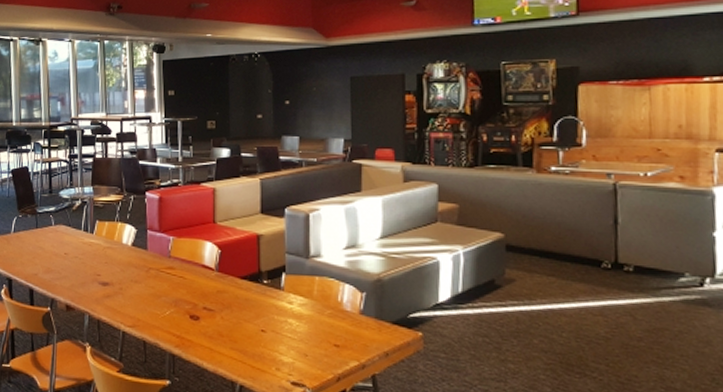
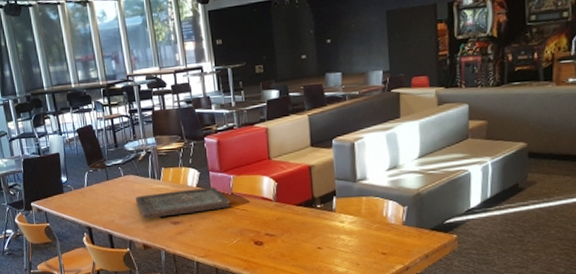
board game: none [63,247,169,276] -> present [135,187,232,219]

